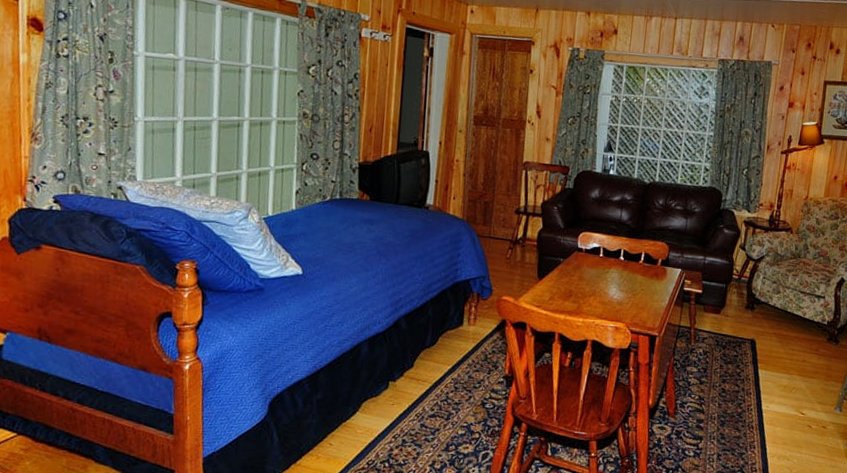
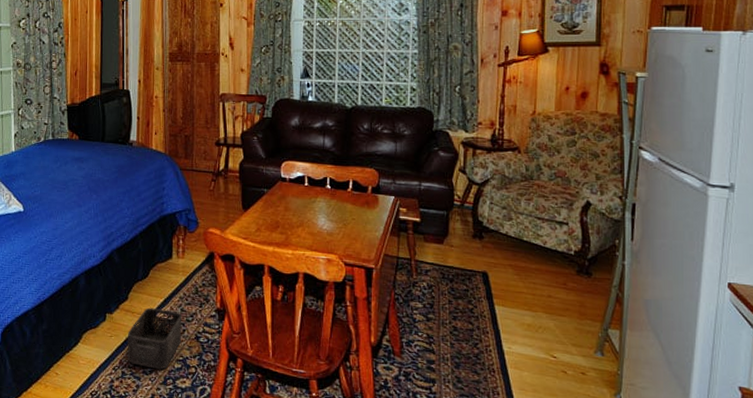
storage bin: none [409,375,470,436] -> present [128,307,182,370]

